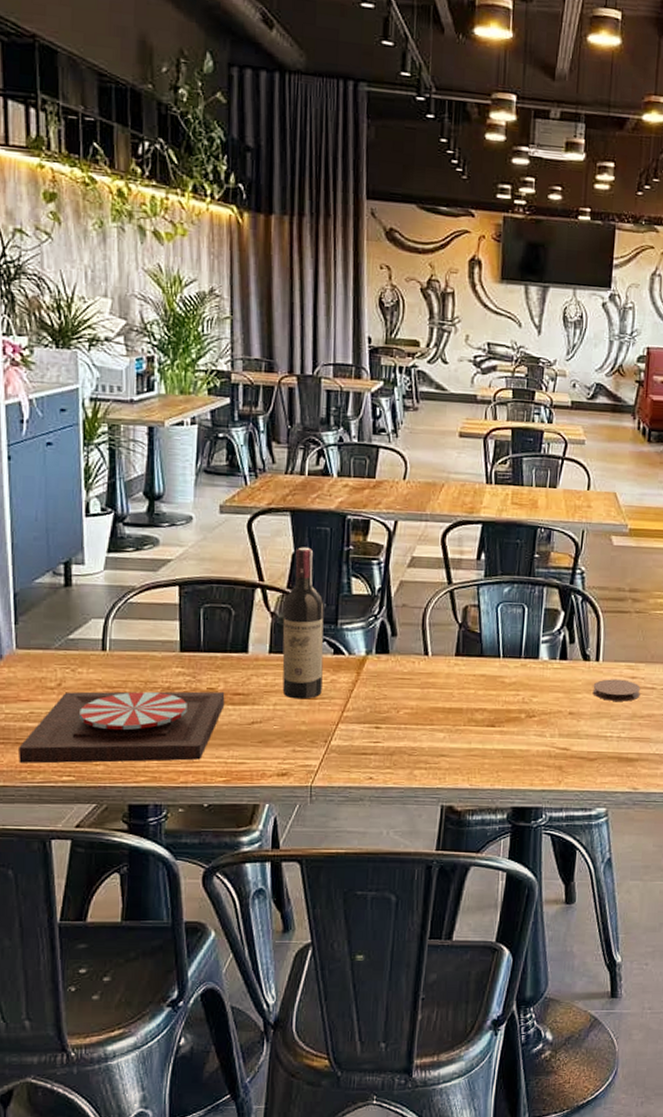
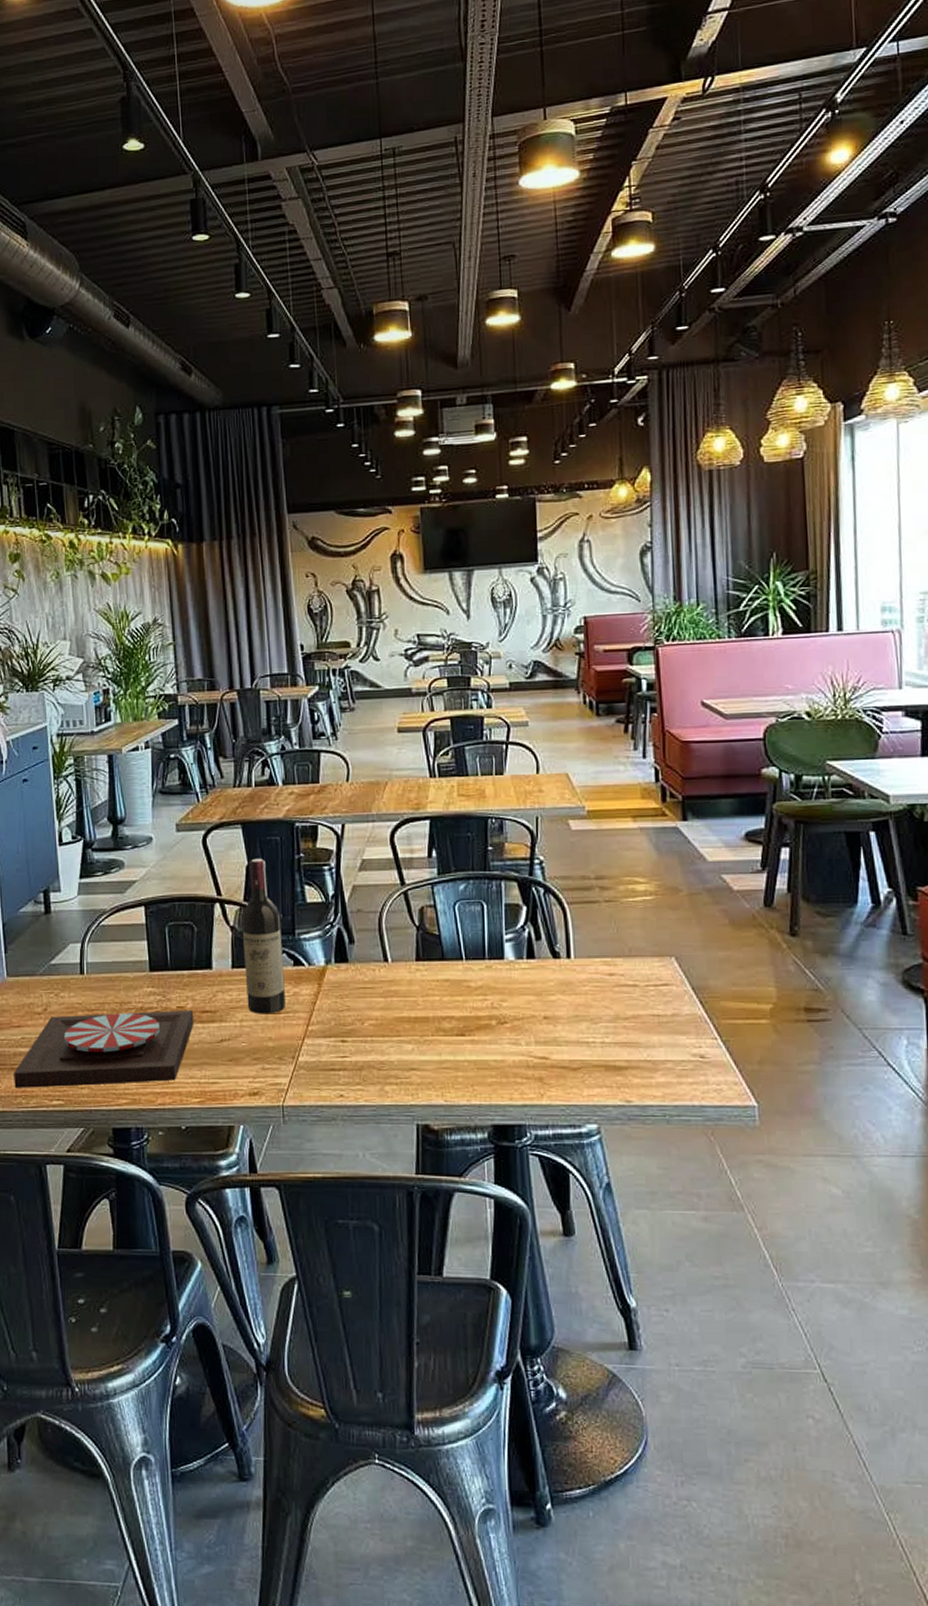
coaster: present [592,679,641,701] -> none [567,977,622,1002]

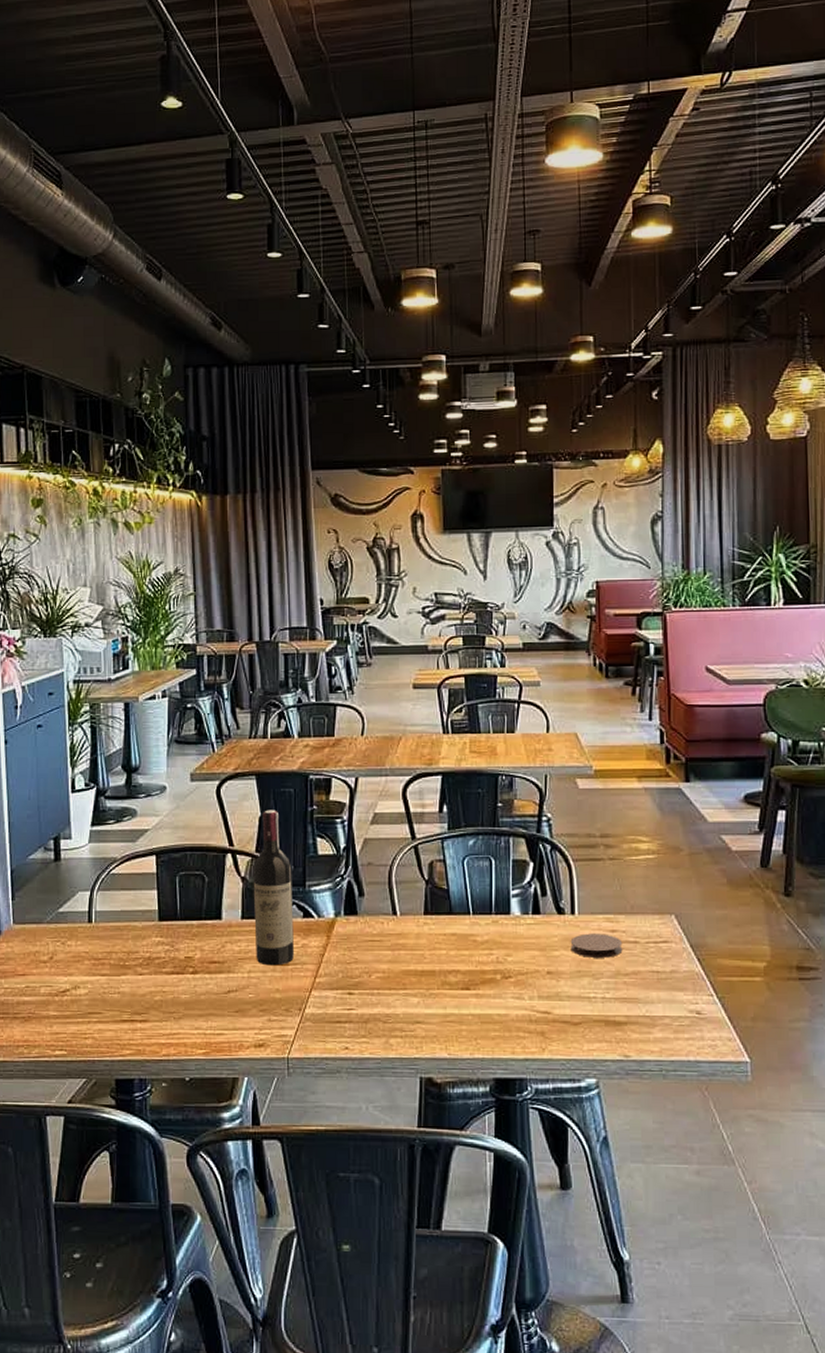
plate: present [14,1010,194,1088] -> none [16,961,202,1038]
coaster: none [567,977,622,1002] -> present [570,933,623,958]

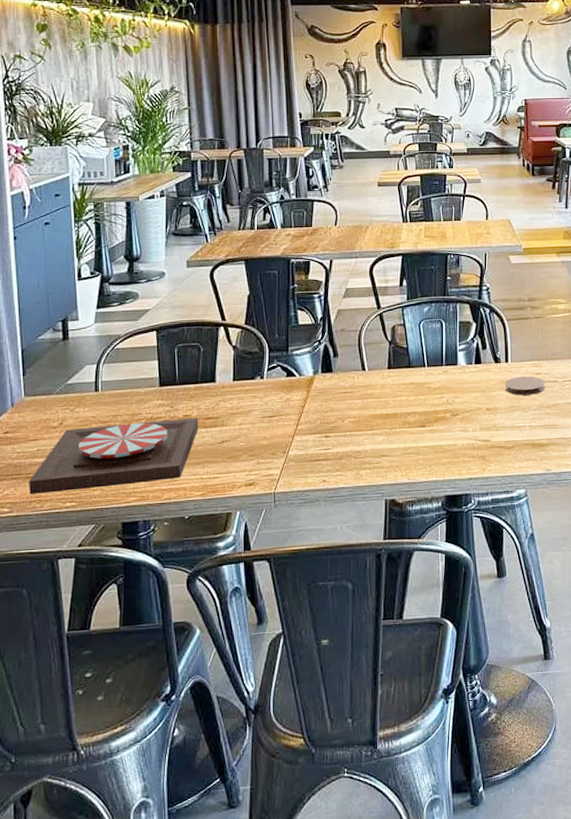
plate: none [16,961,202,1038] -> present [29,418,199,494]
wine bottle: present [253,810,295,966] -> none [243,289,280,418]

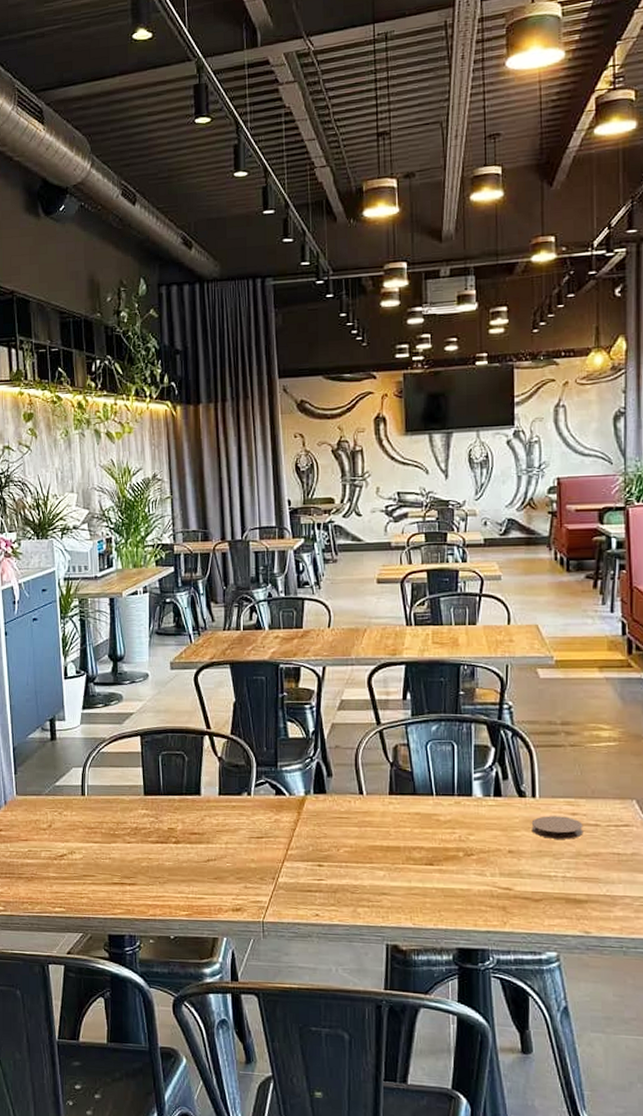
plate: present [29,418,199,494] -> none [21,831,184,896]

